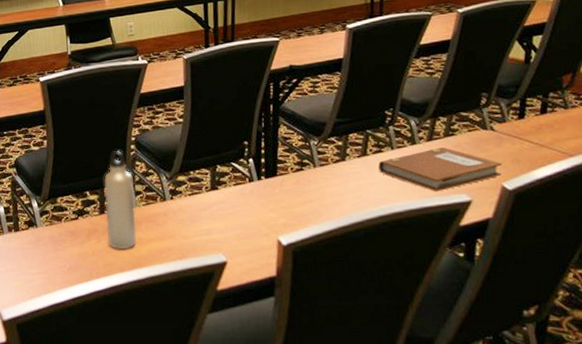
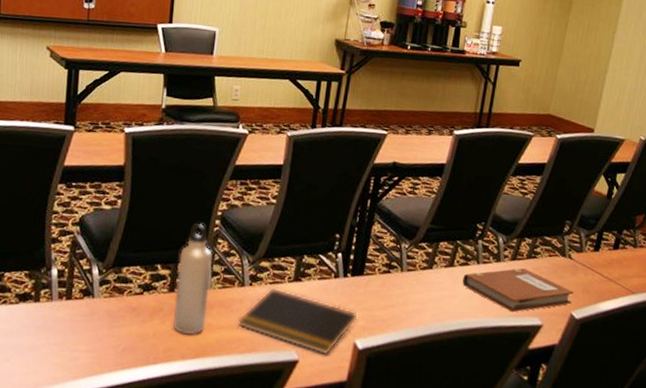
notepad: none [164,198,279,254] -> present [237,287,359,355]

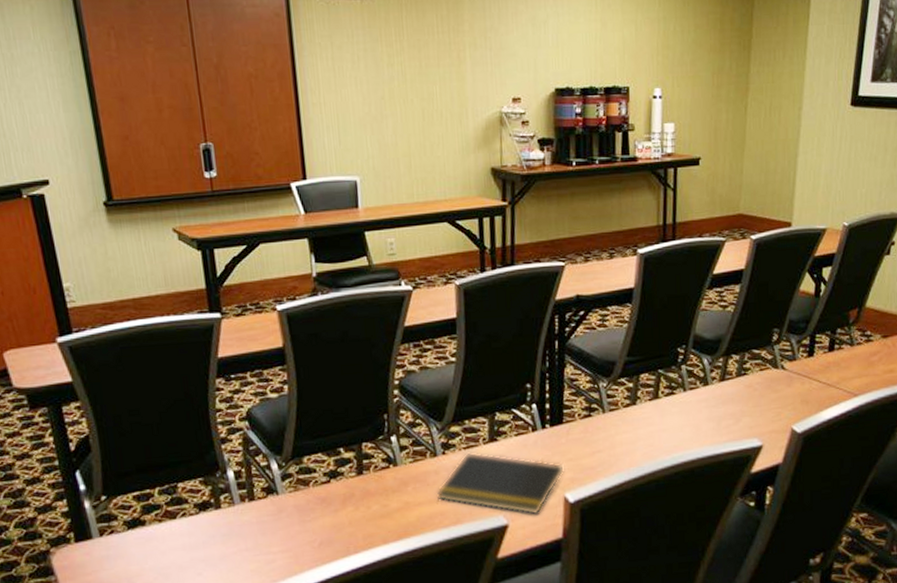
water bottle: present [172,223,213,335] -> none [362,397,402,518]
notebook: present [462,268,574,313] -> none [670,388,792,437]

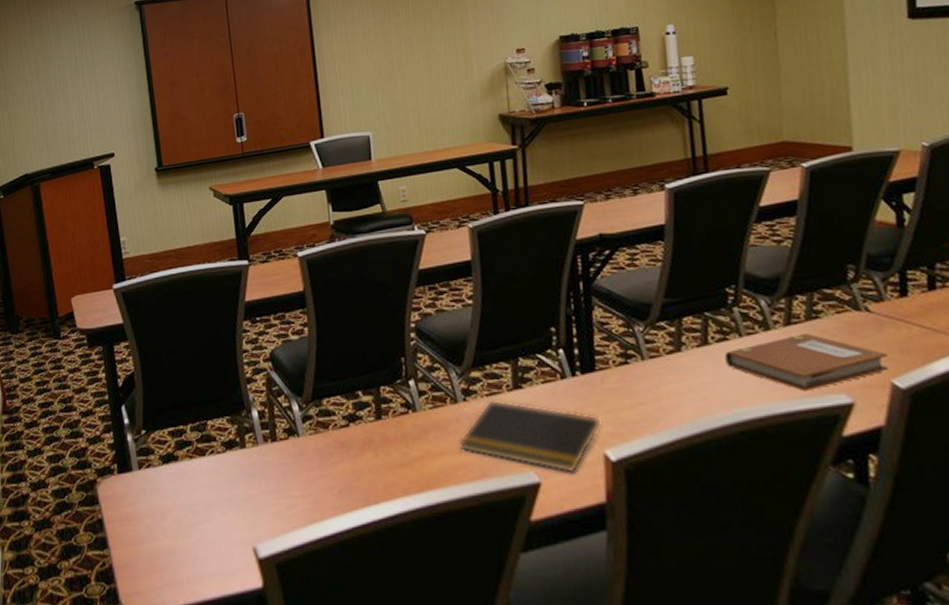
notebook: none [670,388,792,437] -> present [725,334,889,392]

